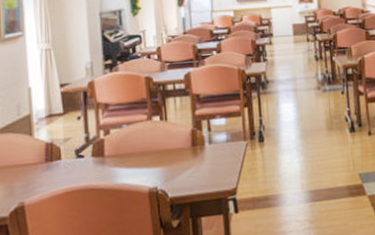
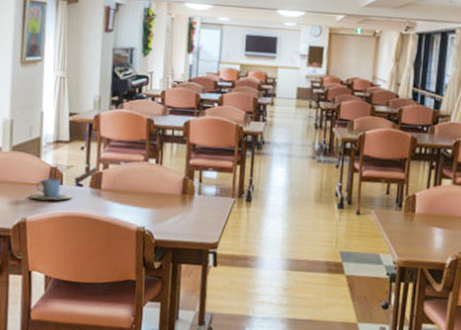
cup: none [25,154,74,180] -> present [29,178,73,201]

